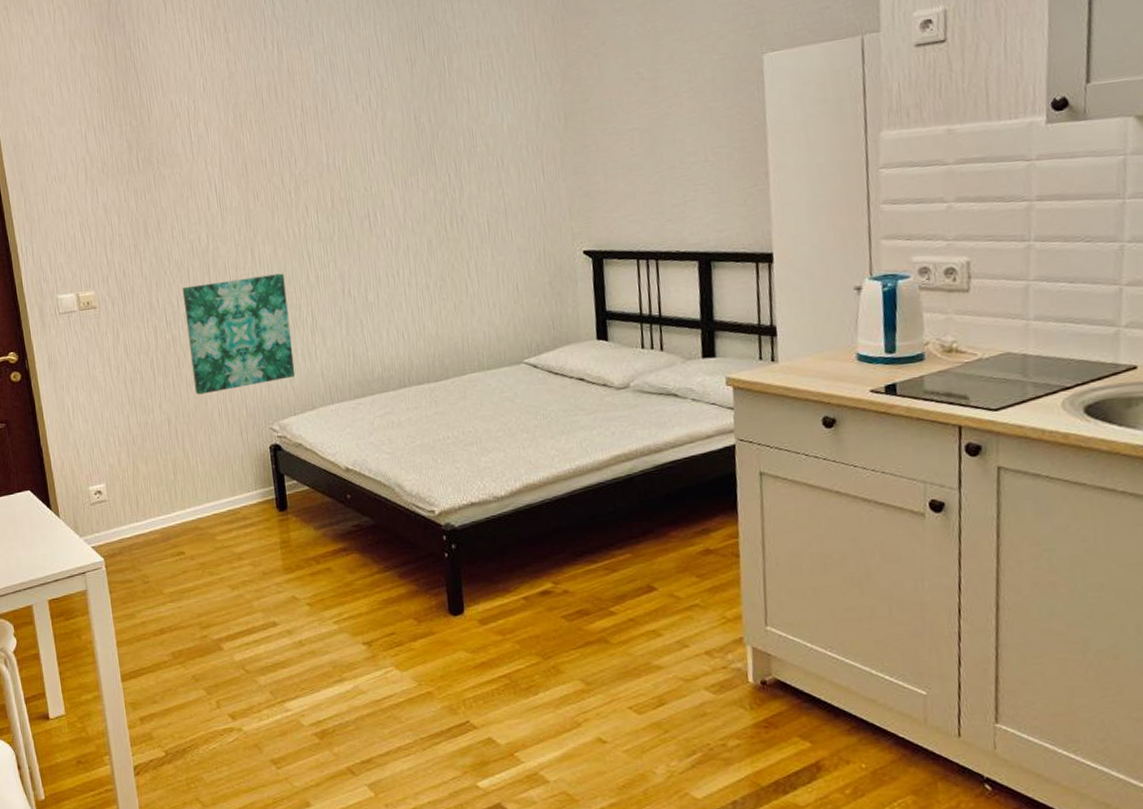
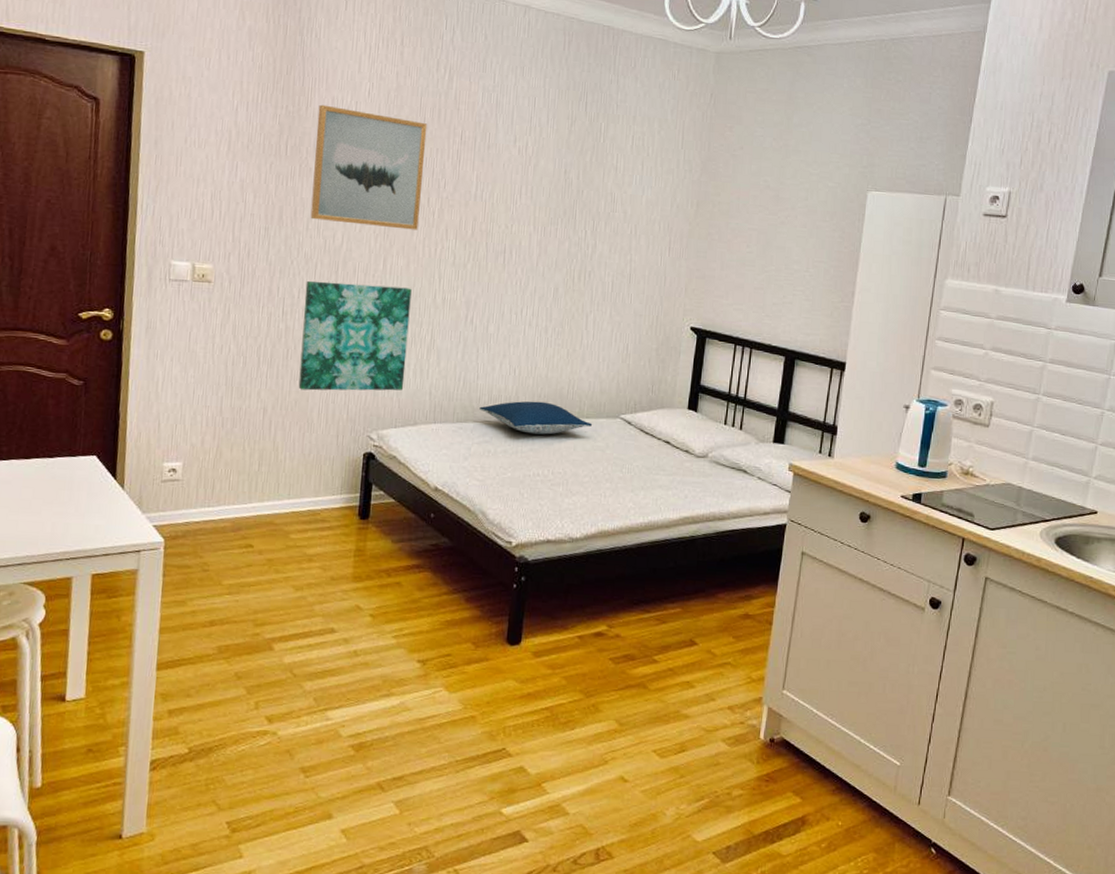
wall art: none [159,104,278,227] -> present [310,104,428,230]
pillow: none [375,361,496,397] -> present [479,401,593,435]

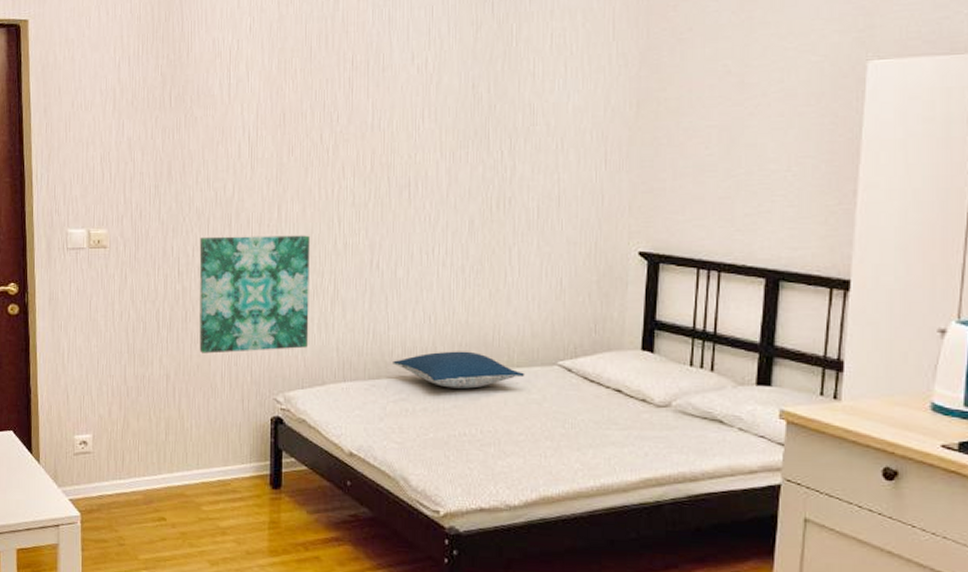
wall art: present [310,104,428,230] -> none [199,48,315,172]

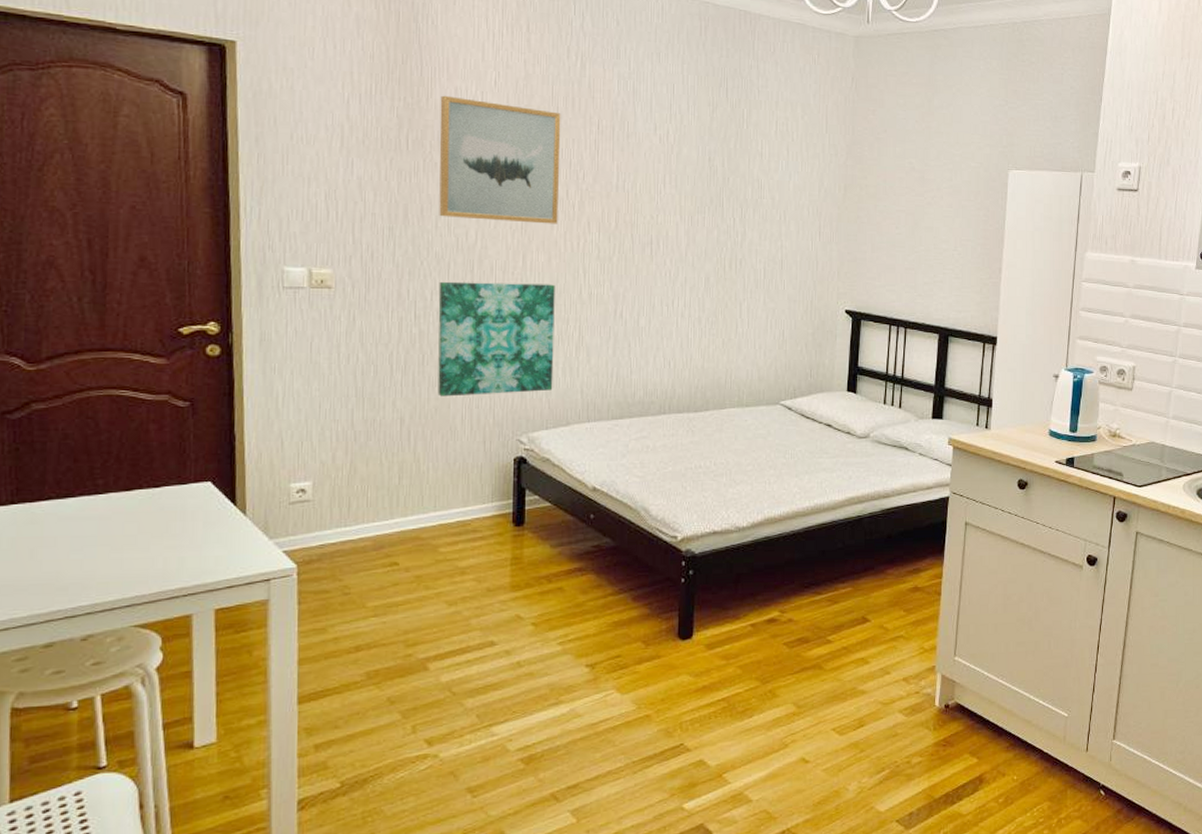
wall art: none [199,48,315,172] -> present [439,95,561,224]
pillow: present [393,351,525,389] -> none [635,393,753,426]

